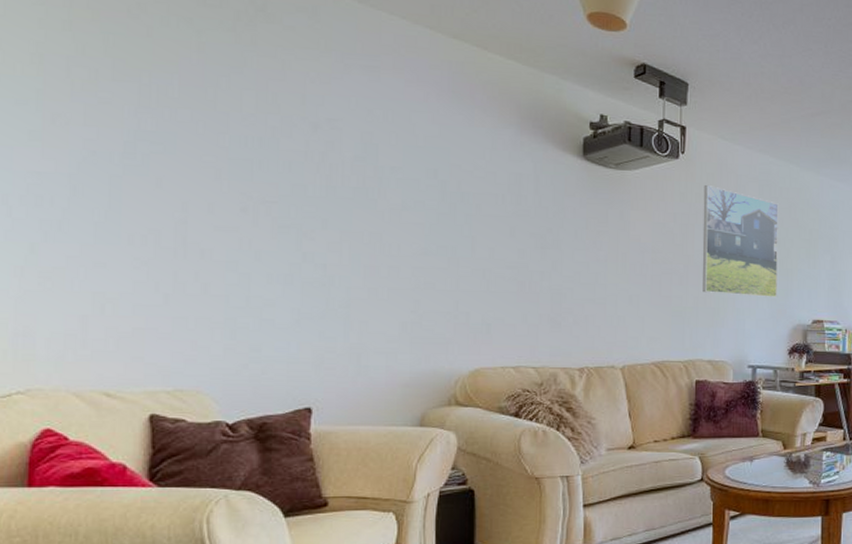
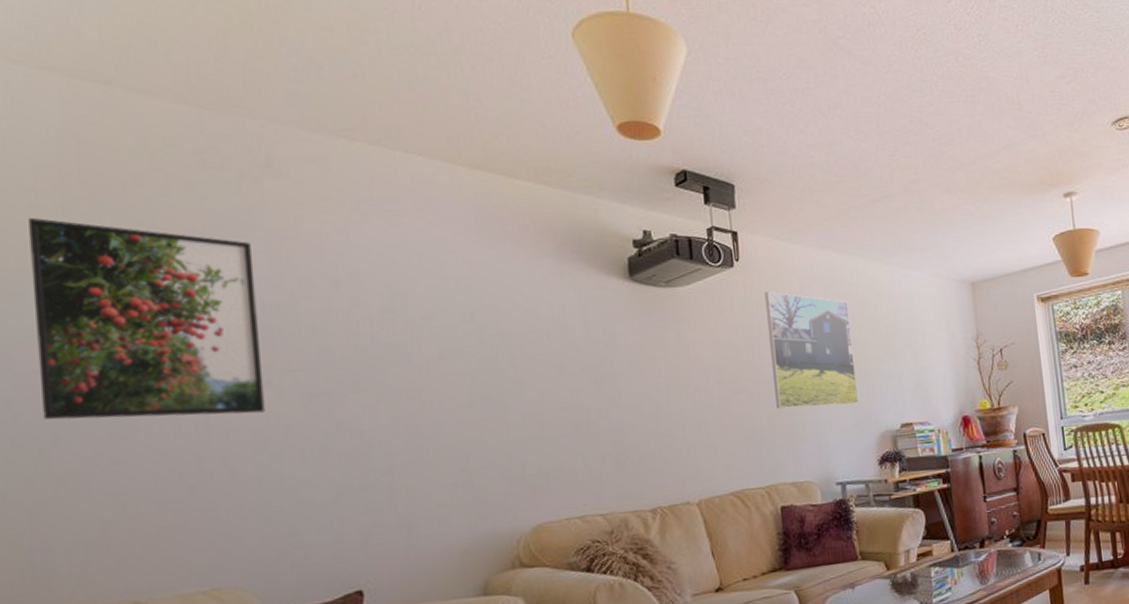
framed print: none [35,29,241,237] -> present [29,217,266,420]

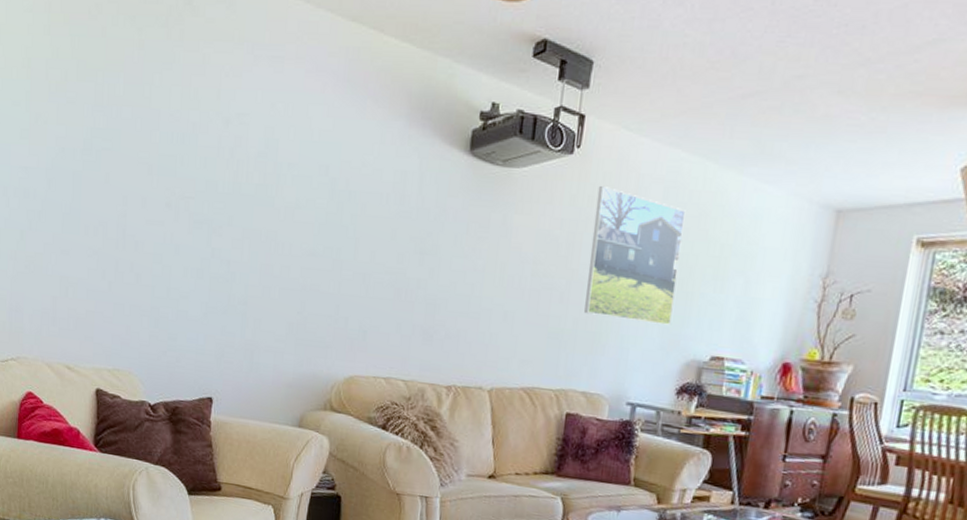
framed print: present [29,217,266,420] -> none [24,35,170,231]

